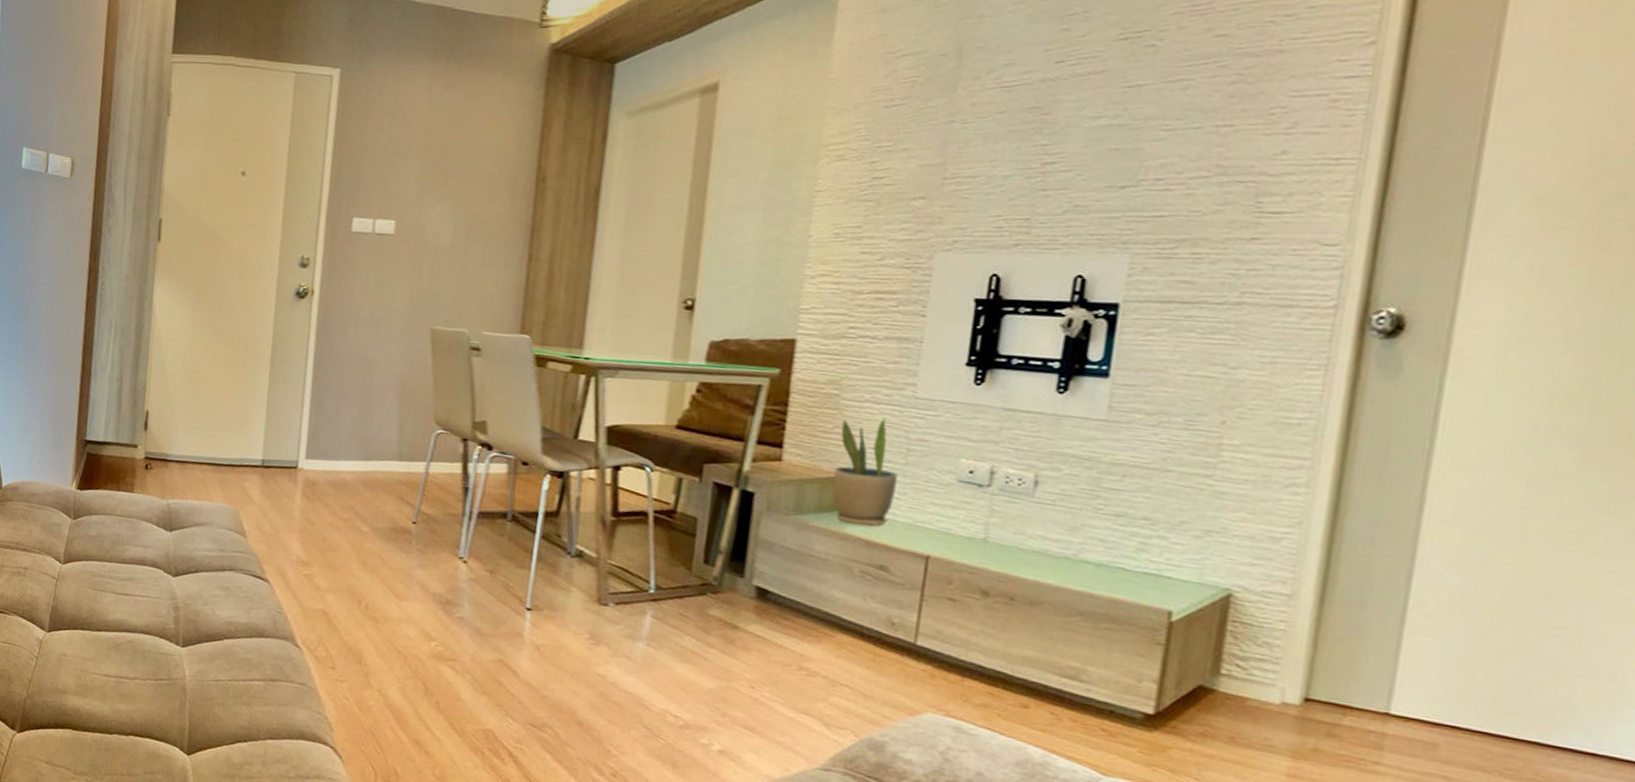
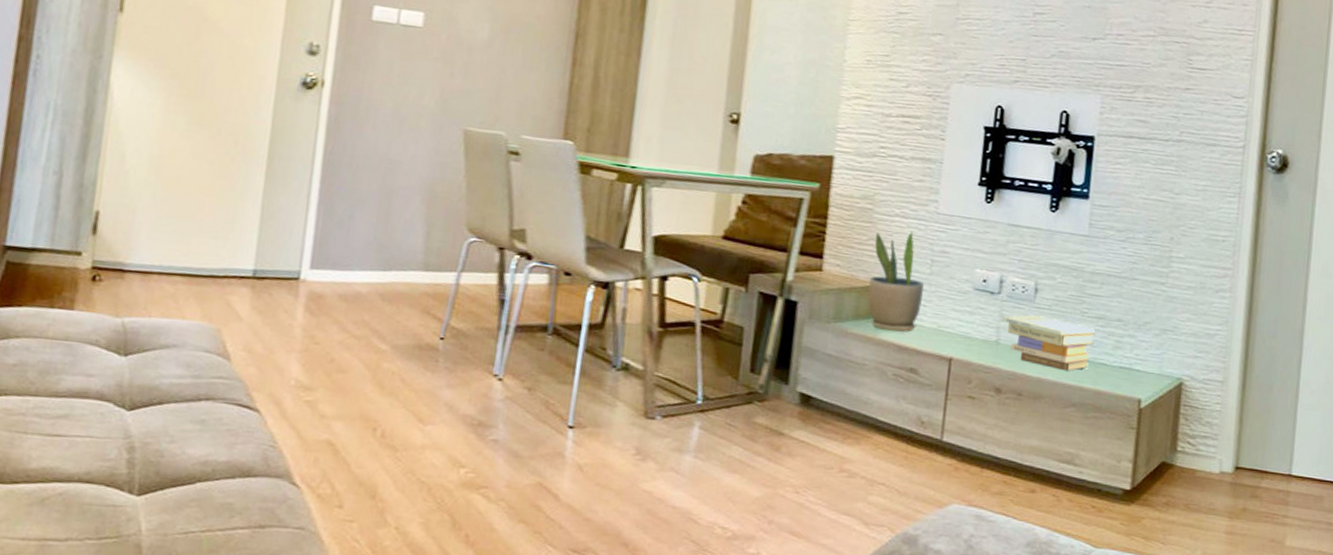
books: none [991,510,1112,576] -> present [1001,314,1095,372]

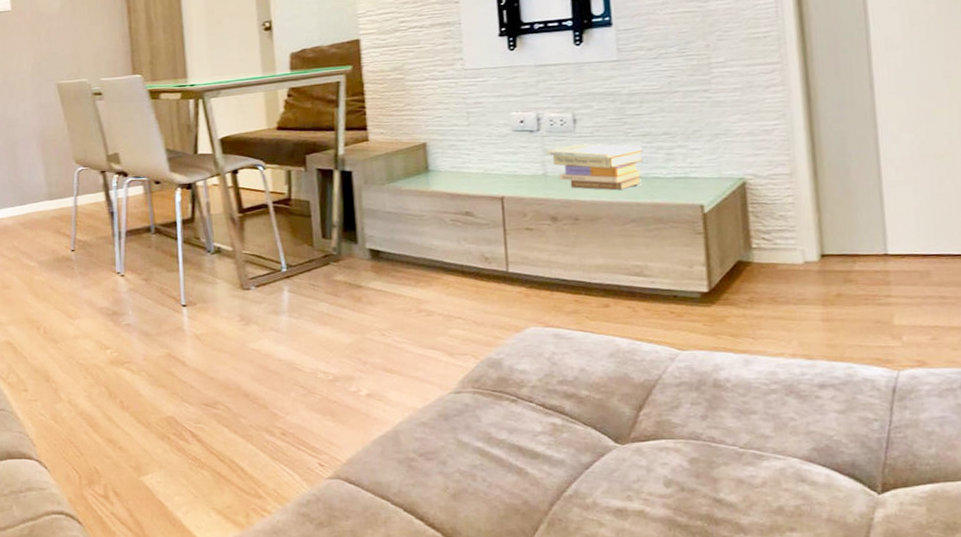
potted plant: present [868,232,924,333] -> none [410,91,465,183]

